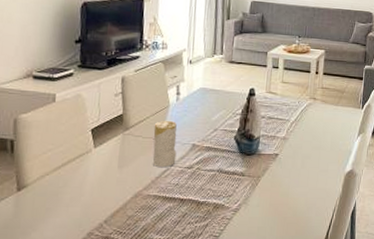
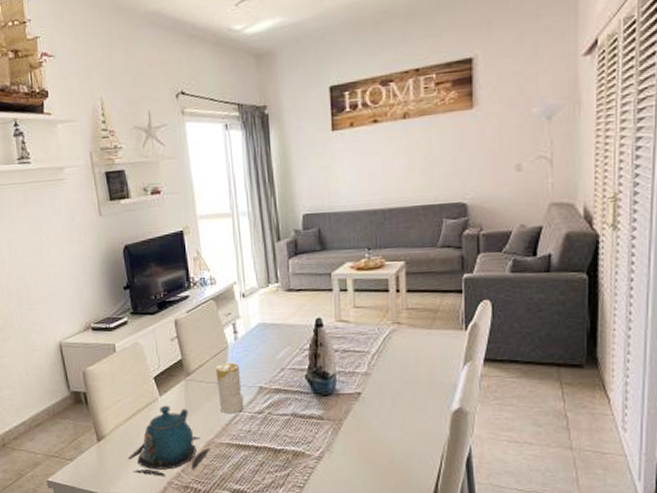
teapot: none [48,157,138,227] -> present [128,405,211,476]

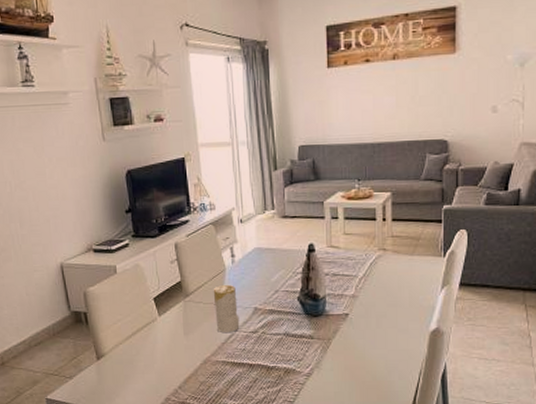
teapot: present [128,405,211,476] -> none [127,325,207,393]

